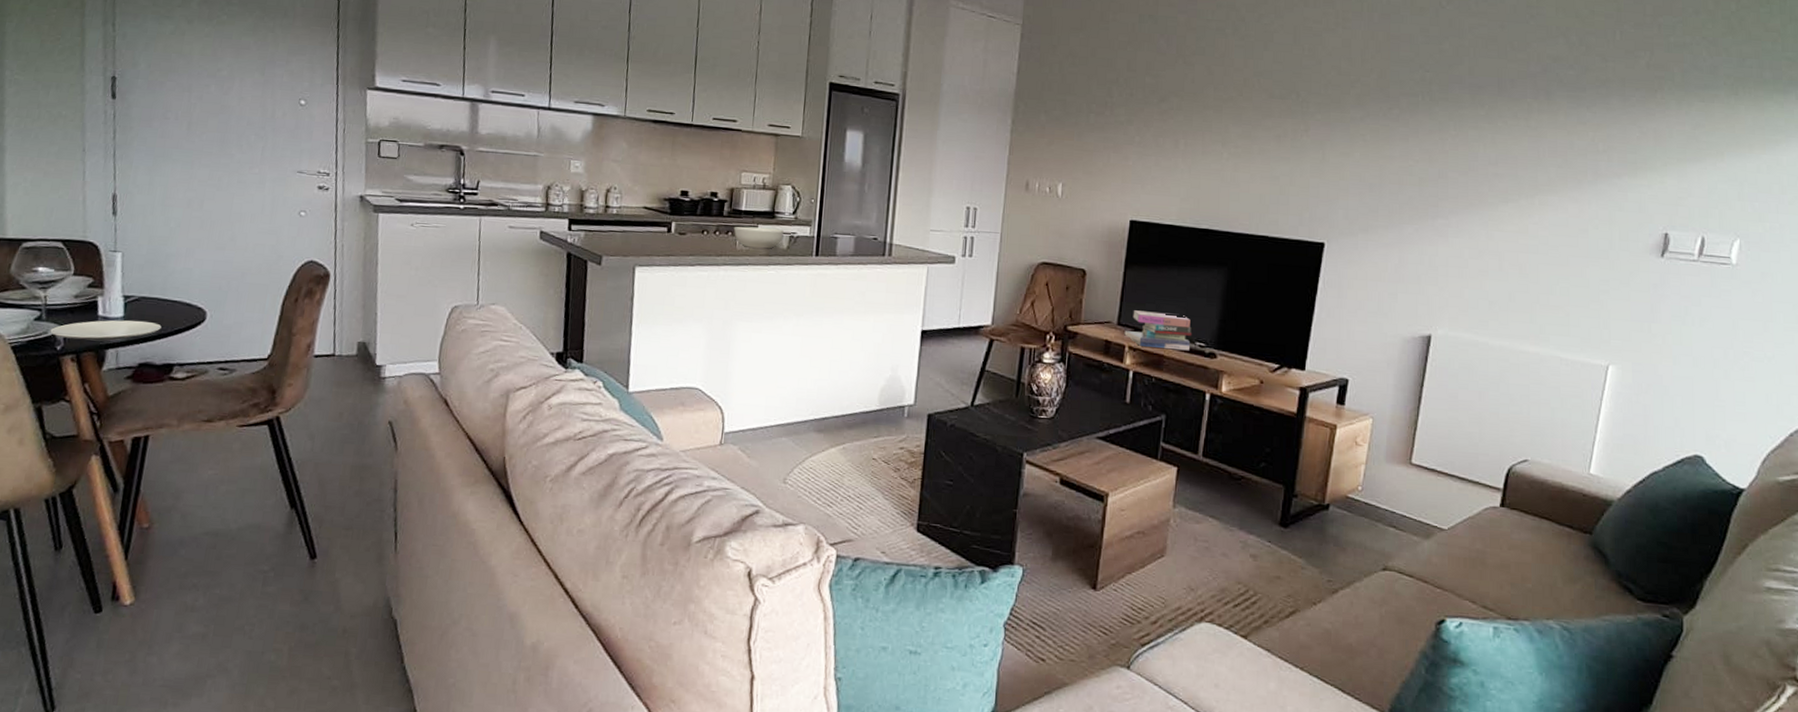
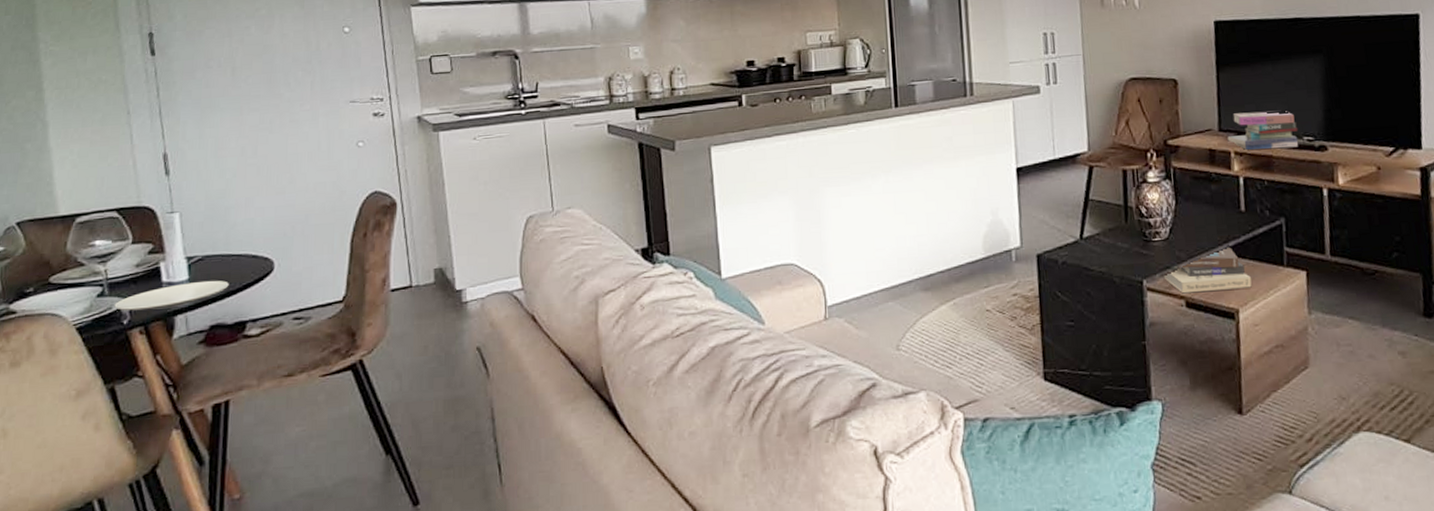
bowl: present [733,226,784,250] -> none [806,85,859,110]
books: none [1043,434,1125,475] -> present [1163,247,1252,294]

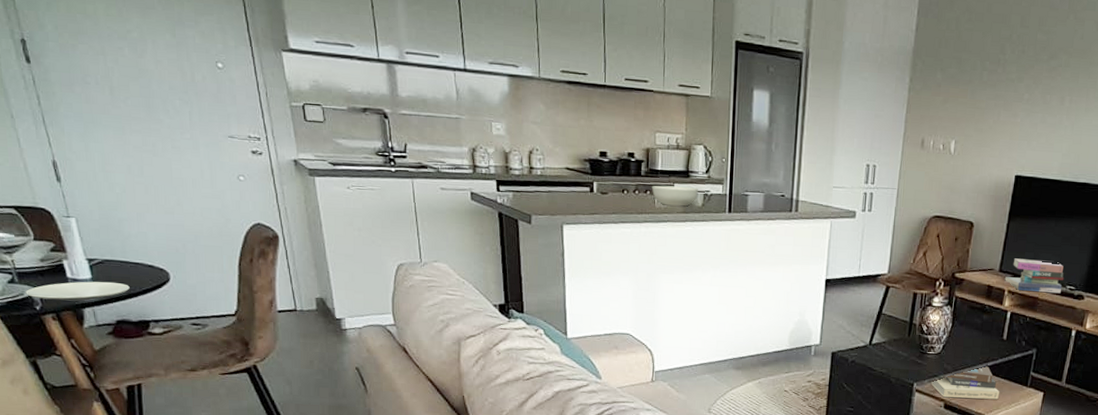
bowl: none [806,85,859,110] -> present [651,185,698,207]

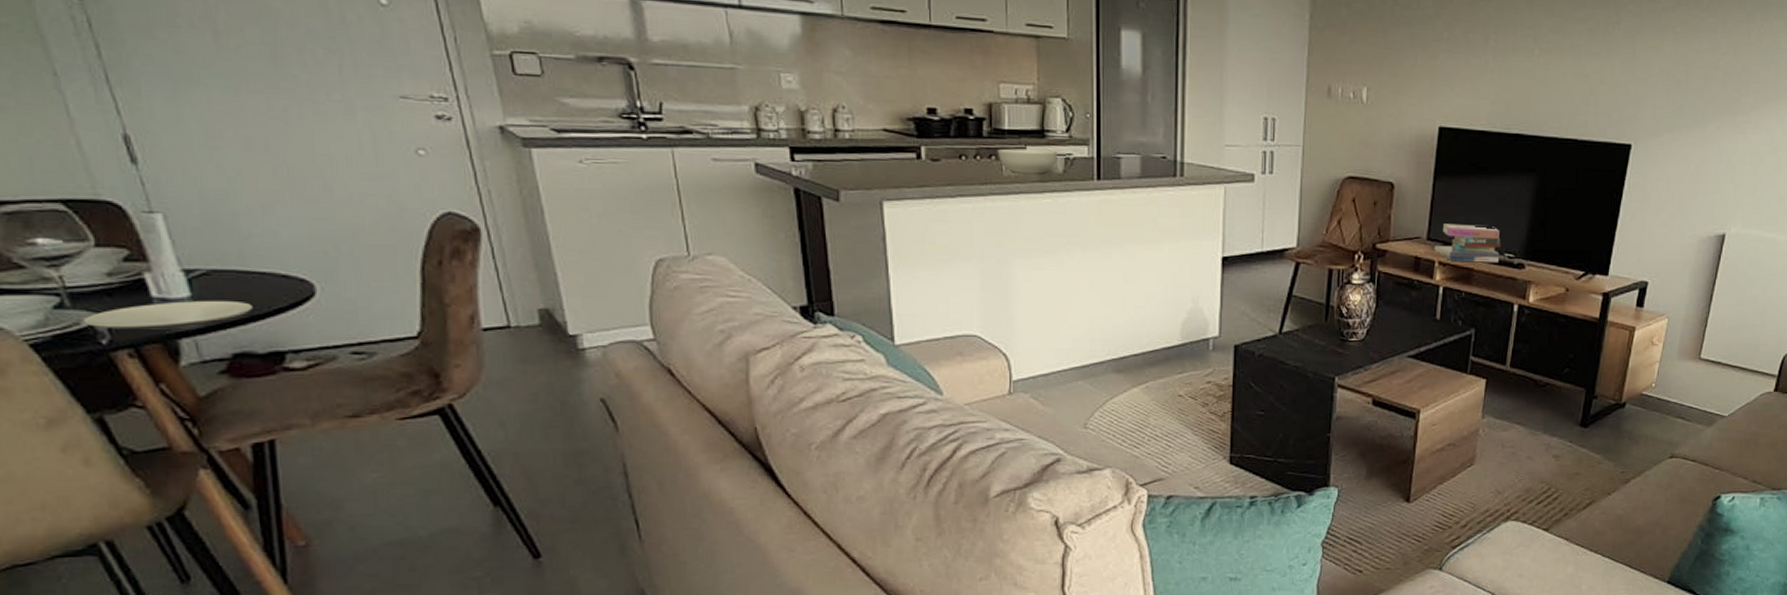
books: present [930,366,999,400] -> none [1355,352,1436,392]

